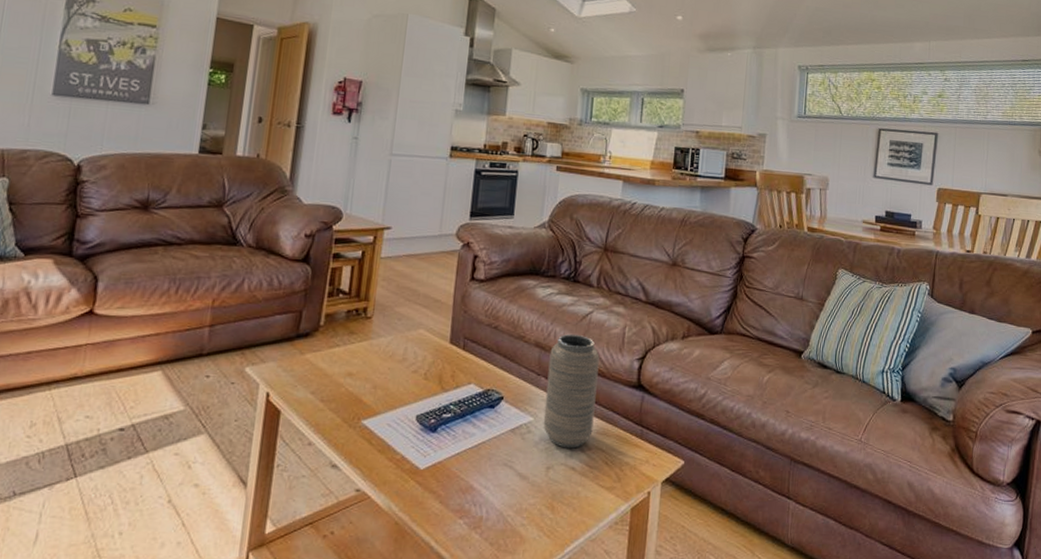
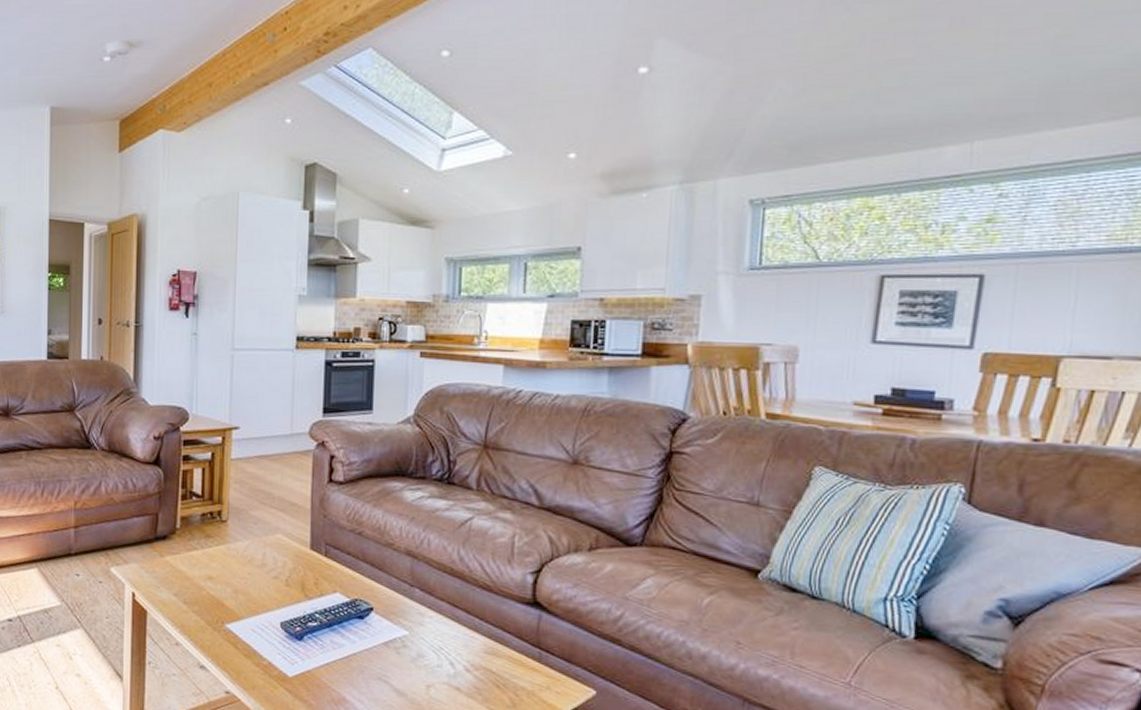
vase: present [543,334,600,449] -> none [420,542,484,668]

